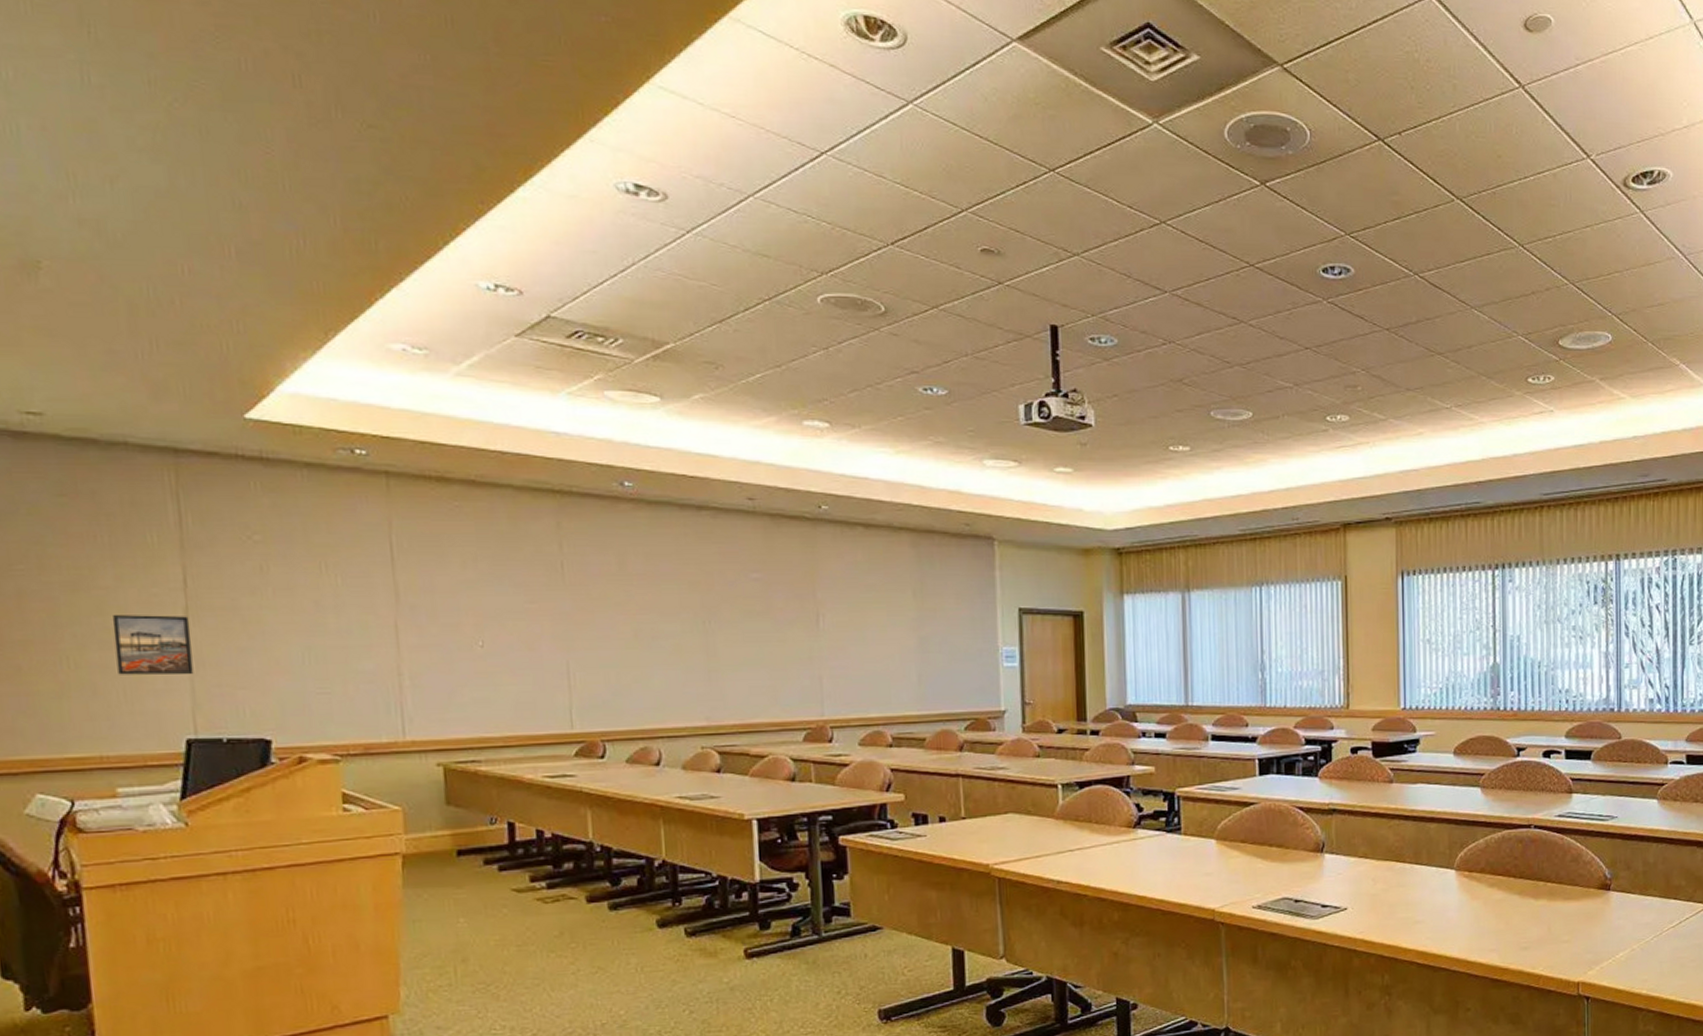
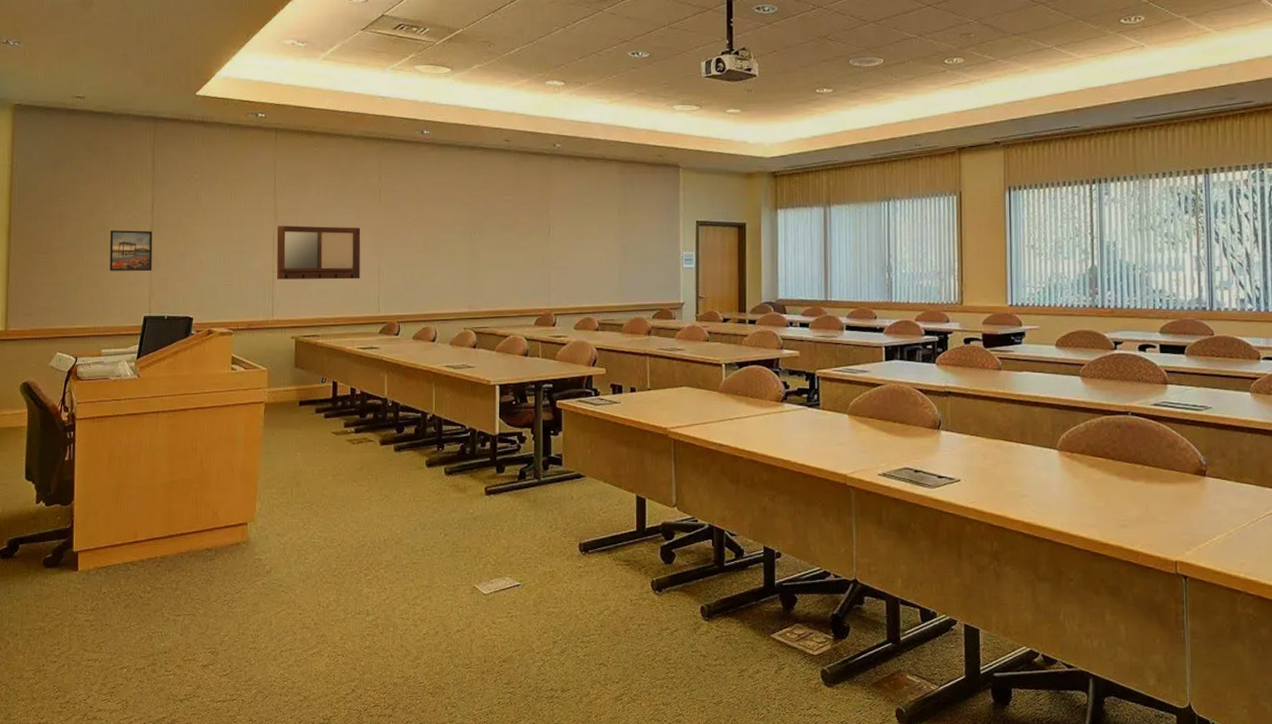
writing board: none [400,610,540,685] -> present [277,225,361,280]

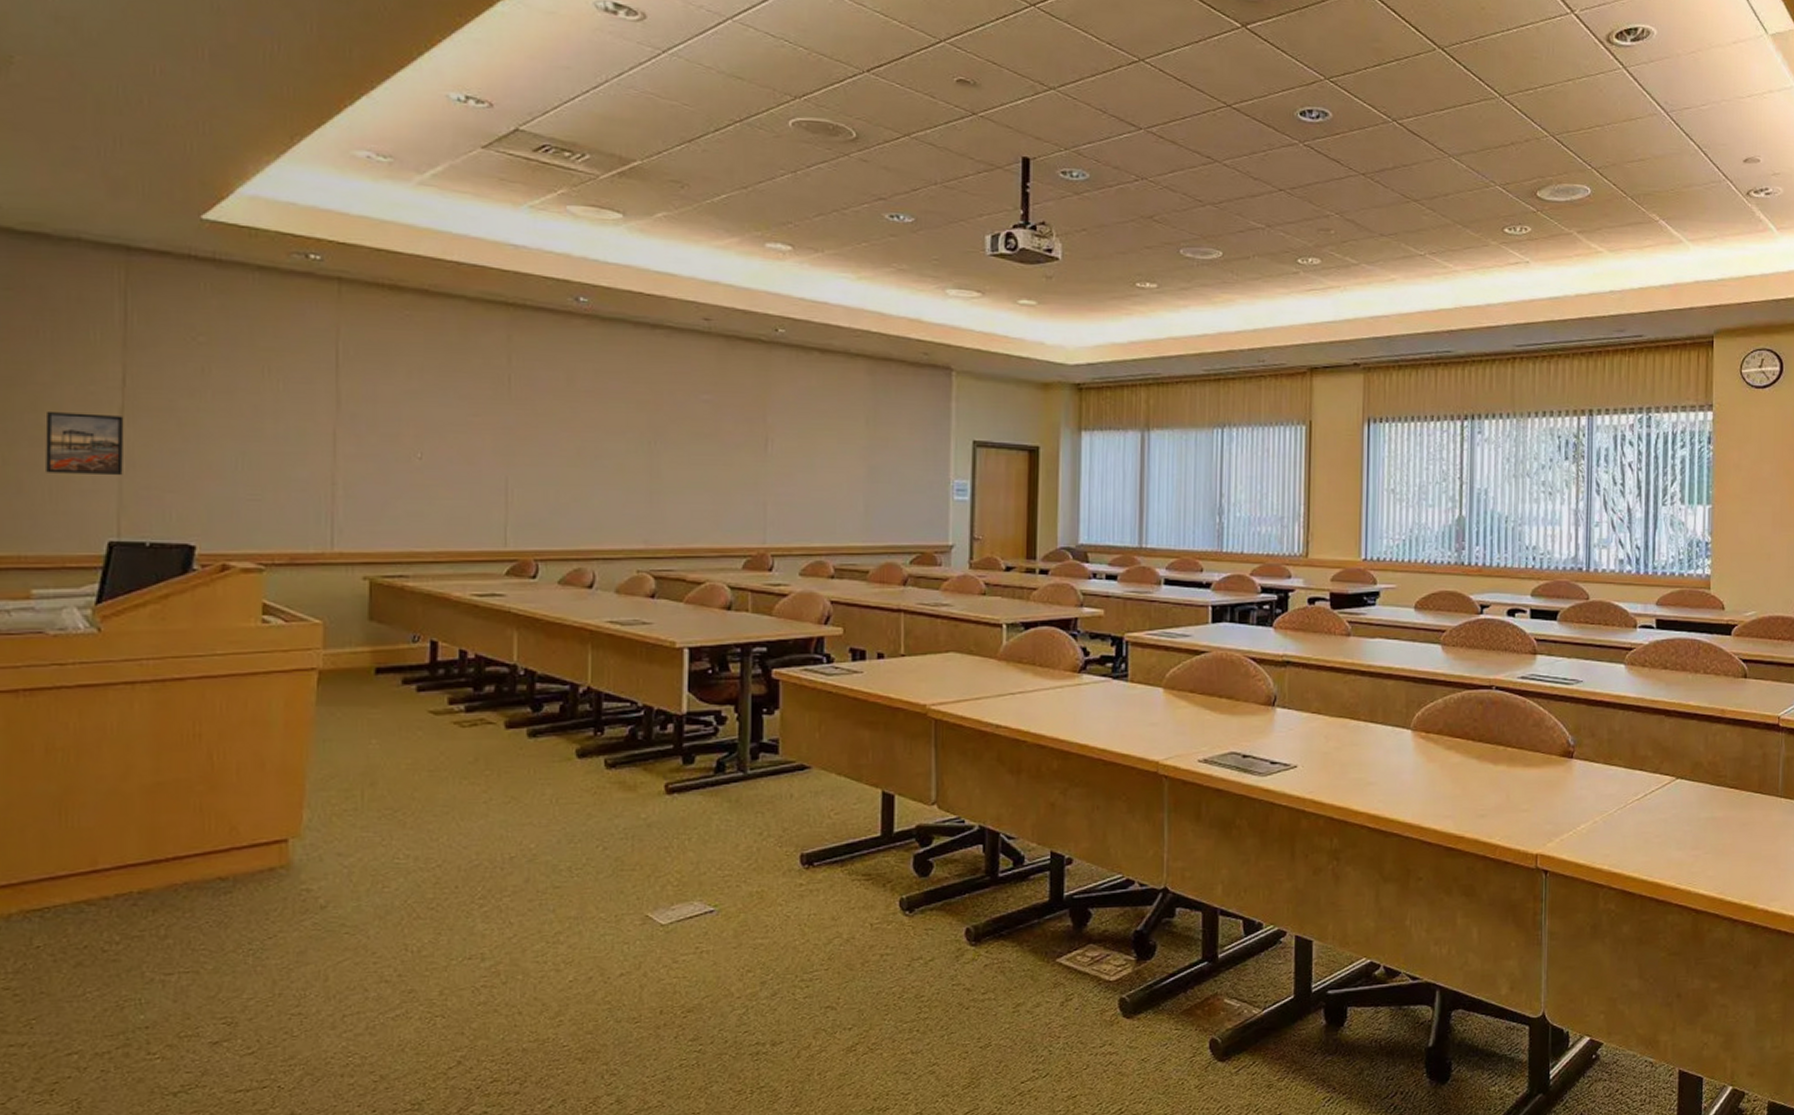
writing board: present [277,225,361,280] -> none [339,418,478,499]

